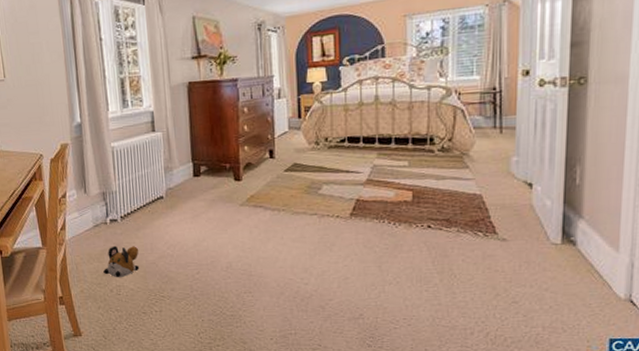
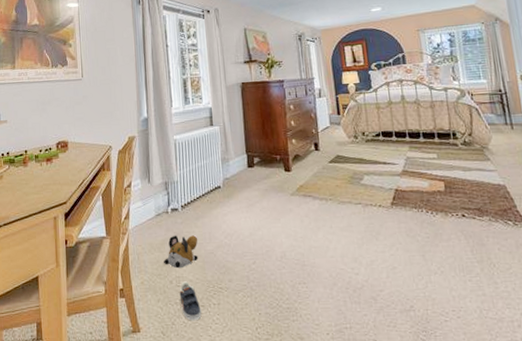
sneaker: none [120,290,143,326] -> present [179,281,202,321]

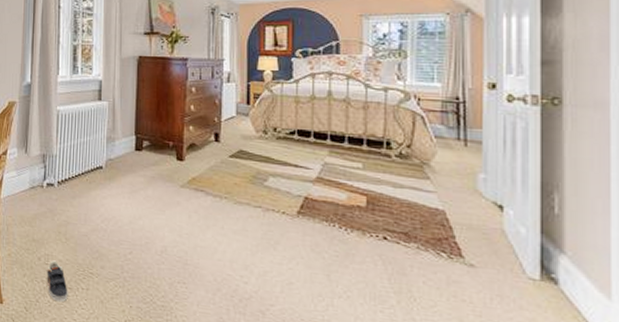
plush toy: present [164,235,199,269] -> none [34,211,73,247]

